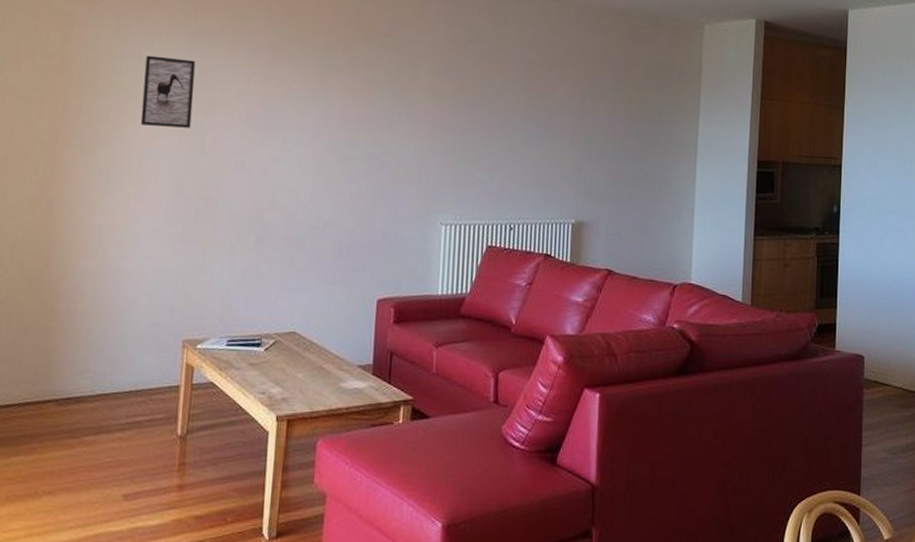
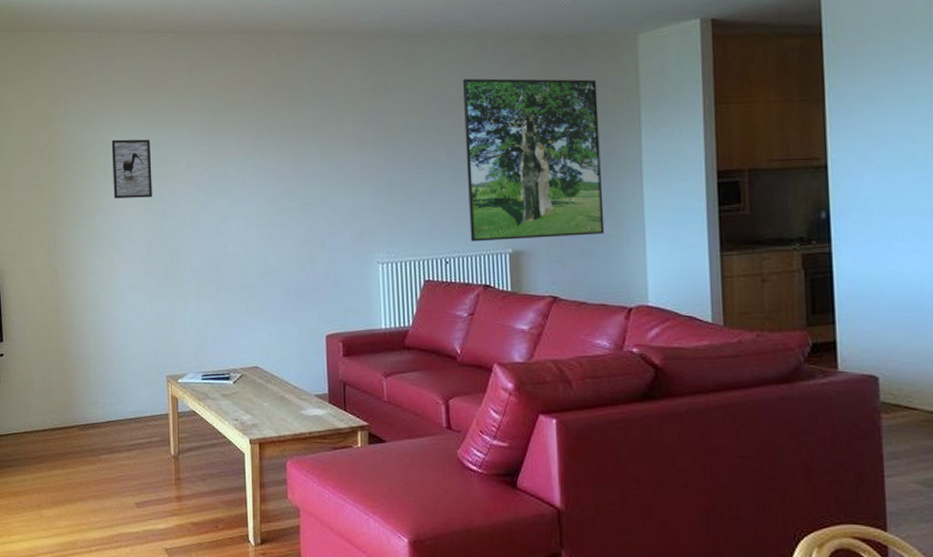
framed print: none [536,43,666,212] -> present [462,78,605,242]

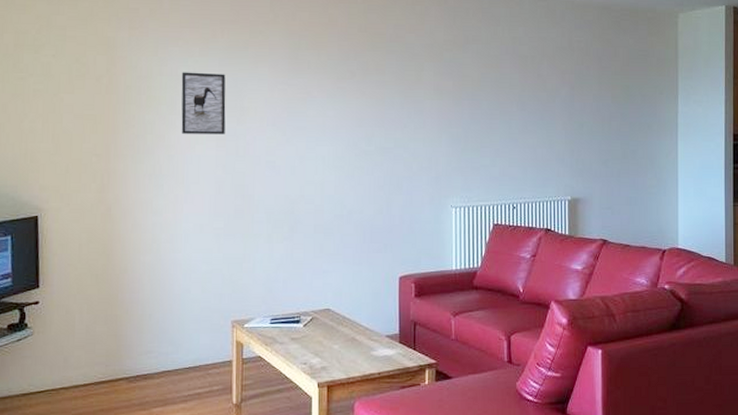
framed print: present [462,78,605,242] -> none [534,39,647,189]

